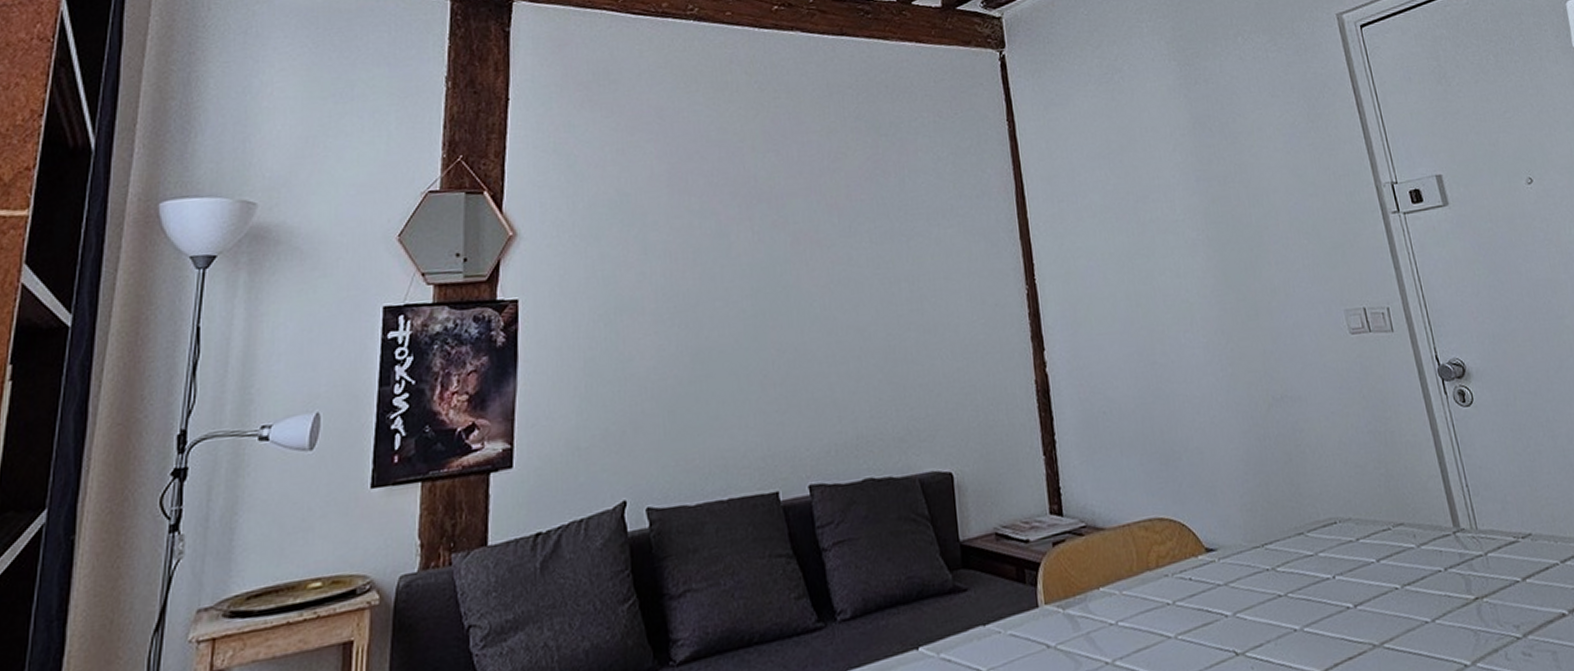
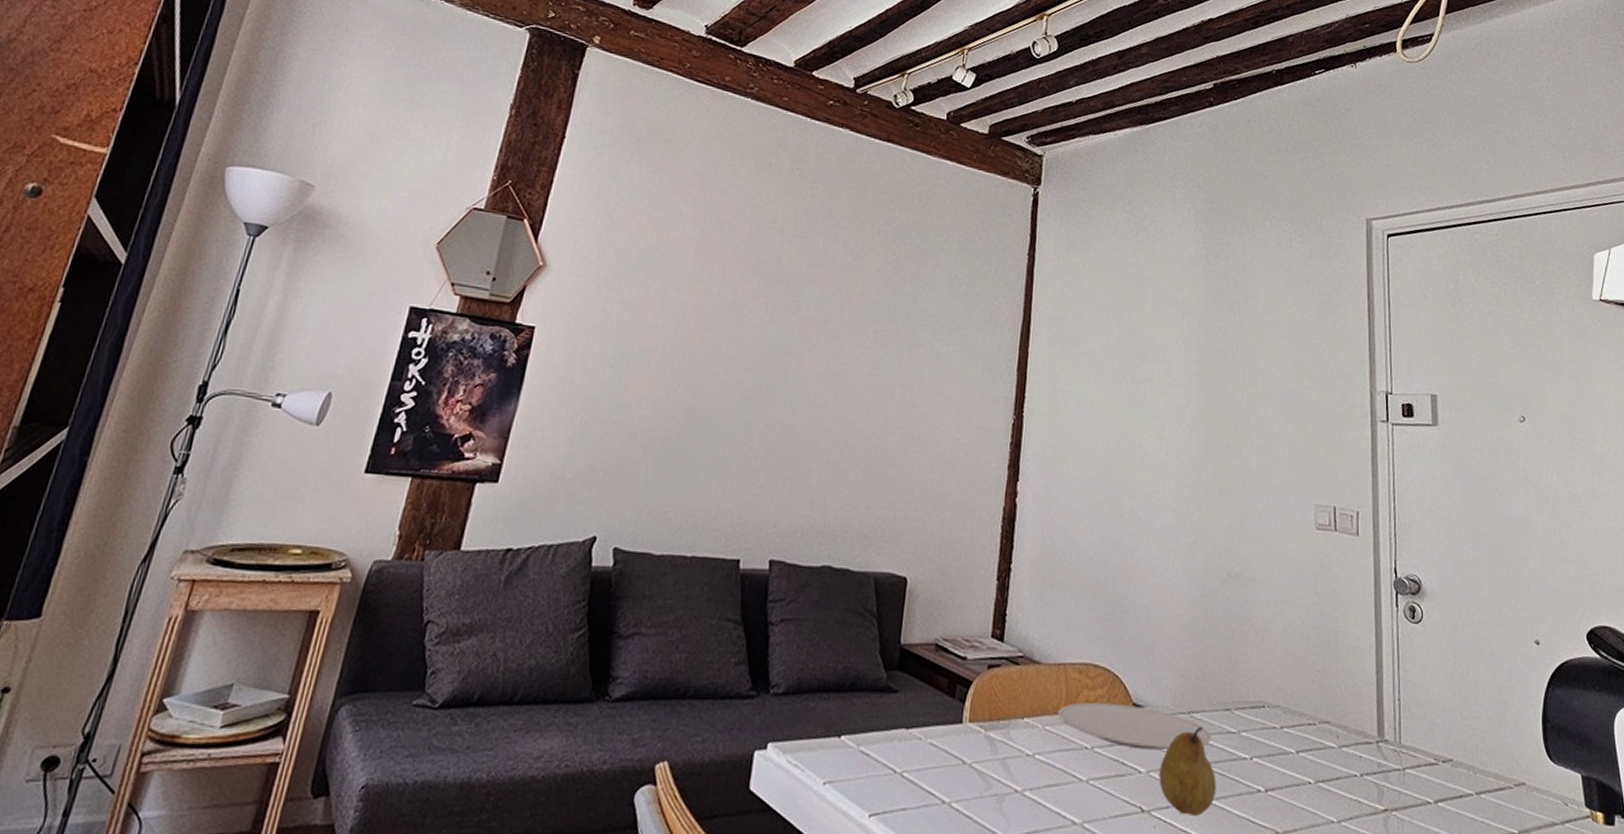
plate: none [1132,550,1291,594] -> present [1058,702,1212,751]
fruit: none [1244,556,1307,650] -> present [1158,726,1216,816]

